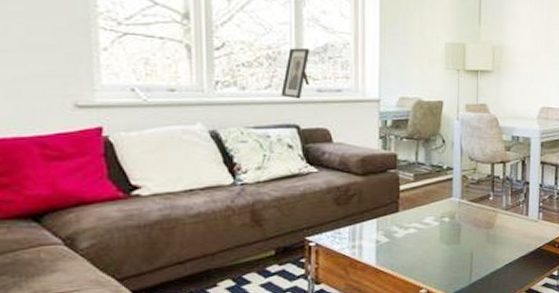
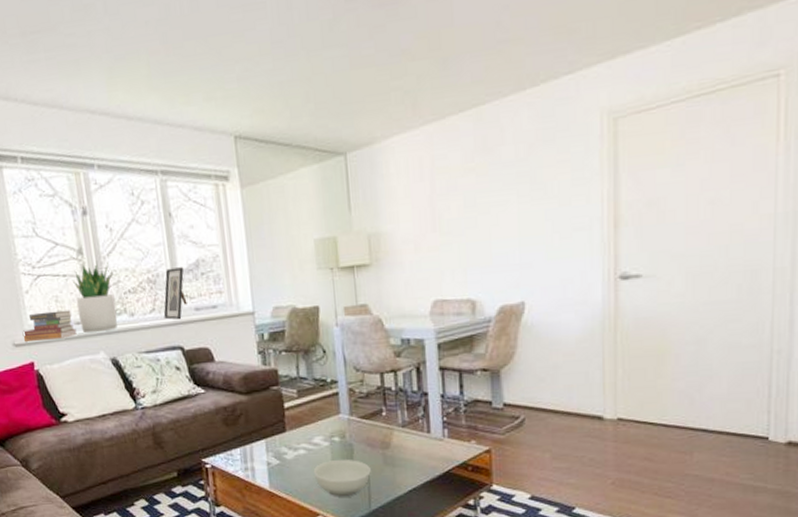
books: none [91,73,169,105] -> present [22,310,77,342]
planter: none [172,28,224,103] -> present [73,261,118,334]
bowl: none [421,237,475,272] -> present [313,459,371,497]

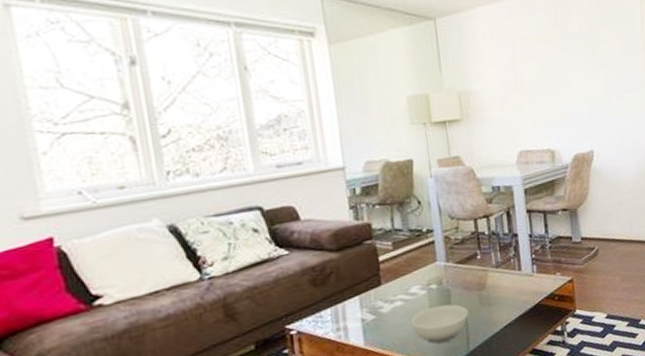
books: present [22,310,77,342] -> none [35,172,120,213]
planter: present [73,261,118,334] -> none [115,116,177,199]
picture frame: present [163,267,187,320] -> none [237,123,267,179]

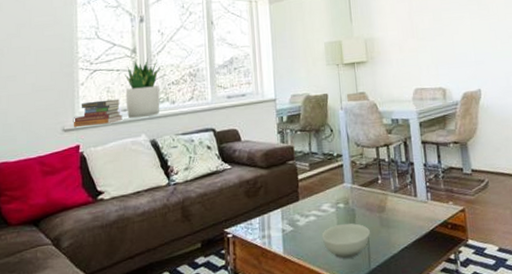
books: none [35,172,120,213] -> present [73,99,123,127]
planter: none [115,116,177,199] -> present [125,58,160,119]

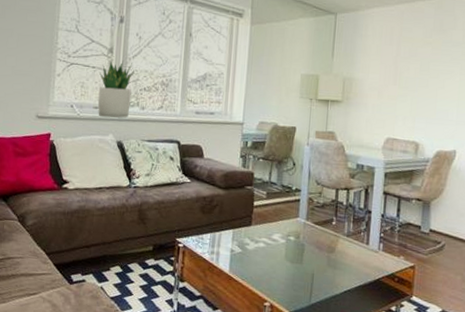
books: present [73,99,123,127] -> none [46,93,93,118]
bowl: present [321,223,370,259] -> none [268,255,316,289]

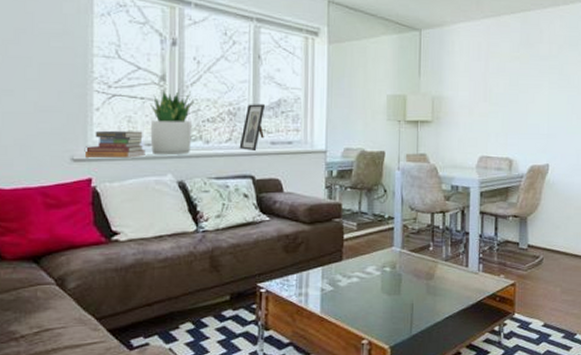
books: none [46,93,93,118] -> present [84,130,146,158]
picture frame: none [169,76,194,119] -> present [239,104,266,152]

